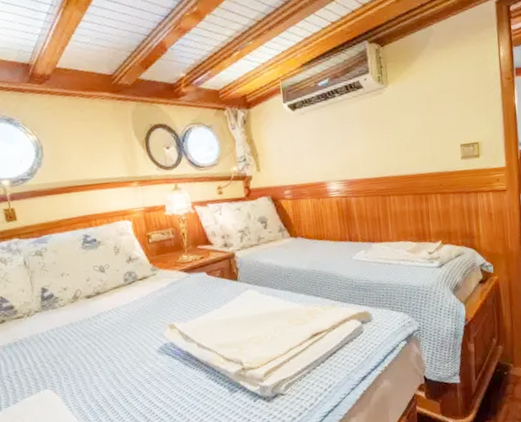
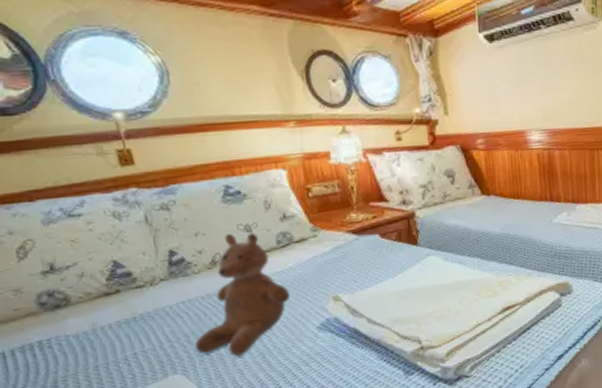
teddy bear: none [60,273,136,375] -> present [194,233,291,357]

